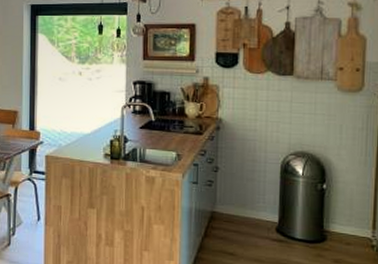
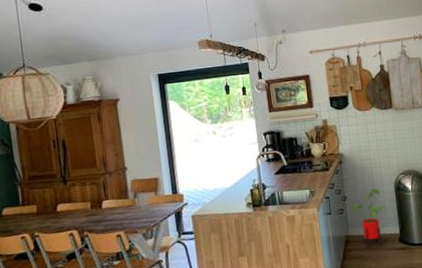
house plant: none [222,164,267,232] -> present [351,188,387,248]

